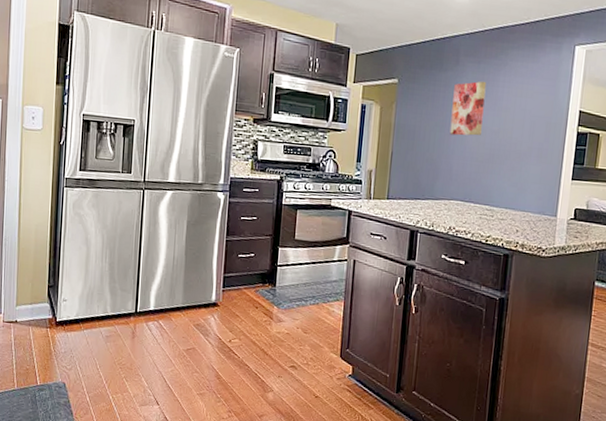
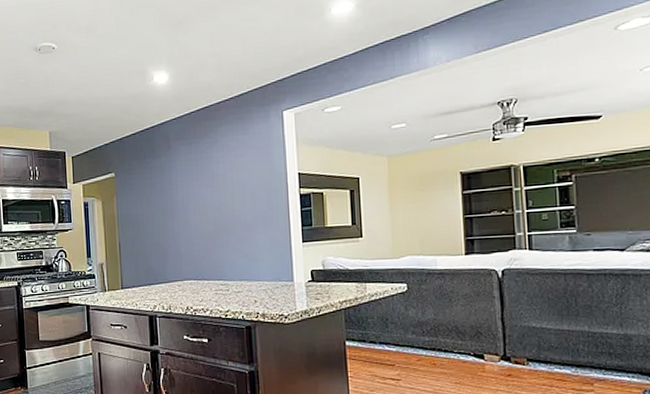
wall art: present [449,81,487,136] -> none [170,160,203,218]

